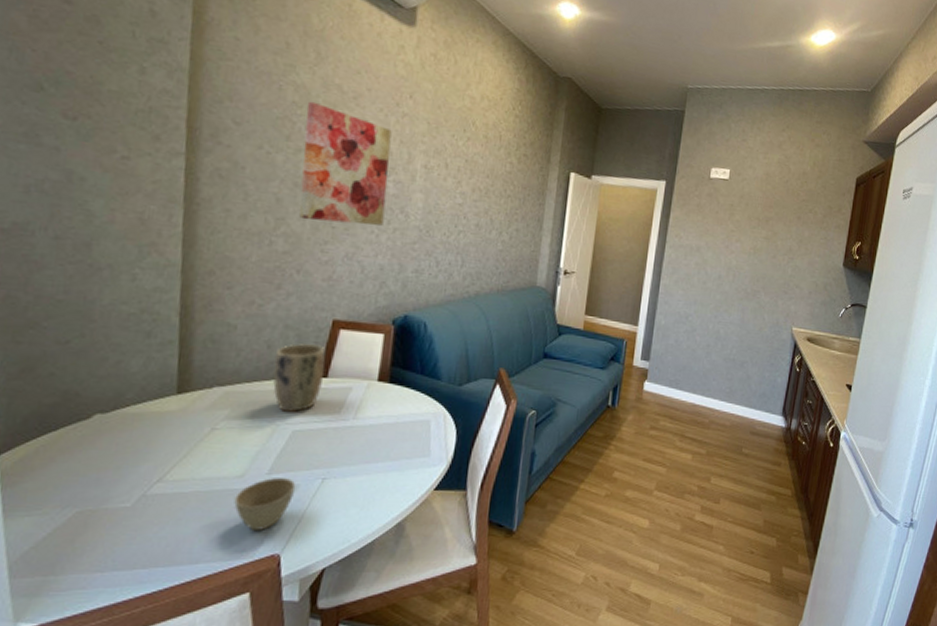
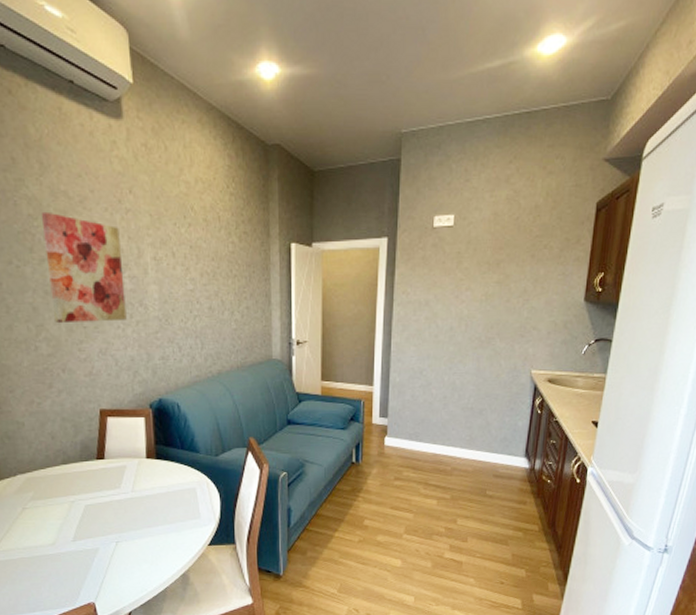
cup: present [234,477,296,530] -> none [52,542,97,585]
plant pot: present [273,342,326,413] -> none [59,431,102,491]

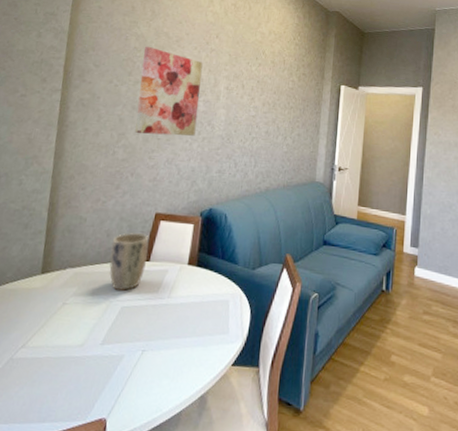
plant pot: none [59,431,102,491] -> present [109,232,149,292]

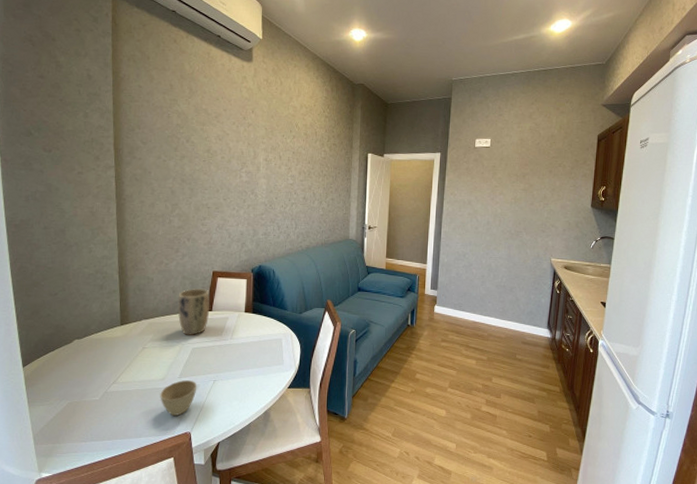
cup: none [75,347,122,395] -> present [160,379,197,416]
wall art: present [135,46,203,136] -> none [186,122,242,204]

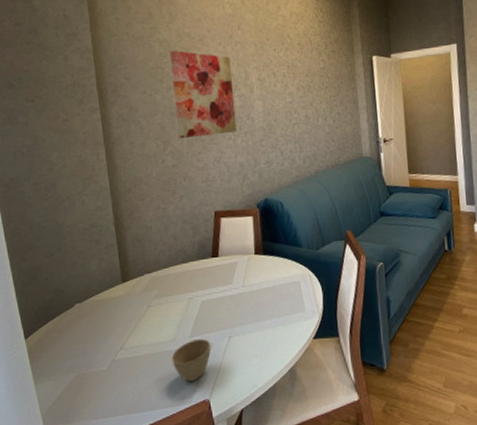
plant pot: present [177,288,210,336] -> none [180,231,216,288]
wall art: none [186,122,242,204] -> present [169,50,237,139]

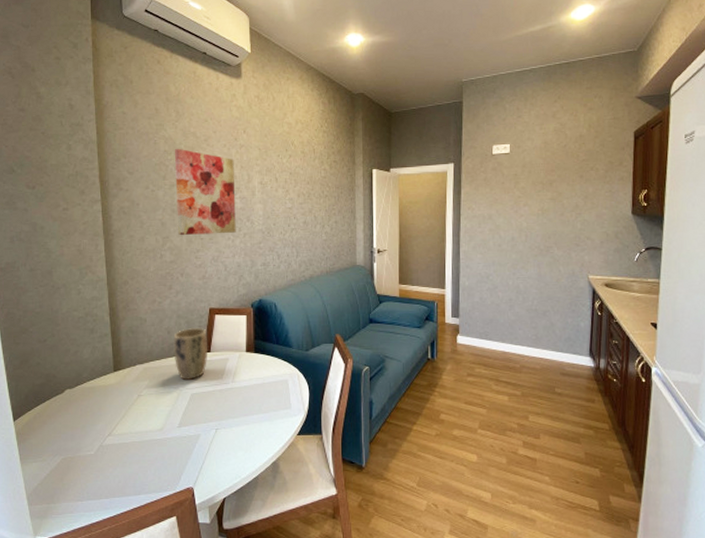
cup: present [171,338,212,382] -> none [159,429,198,469]
plant pot: none [180,231,216,288] -> present [173,327,208,381]

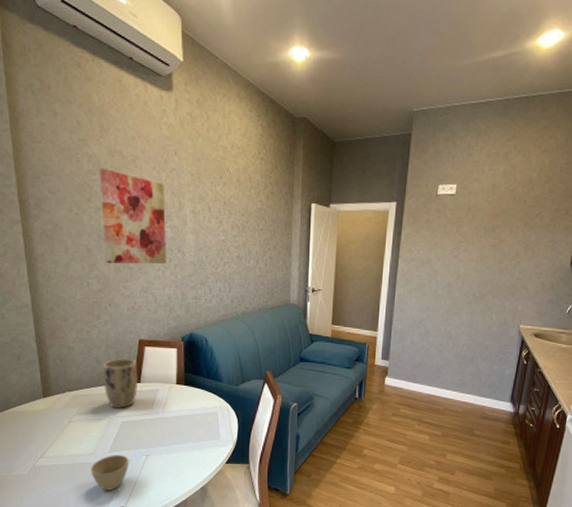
cup: none [159,429,198,469] -> present [90,454,129,490]

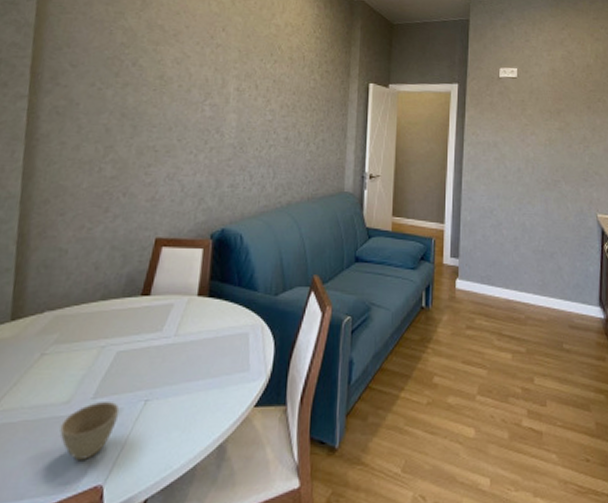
wall art: present [99,168,166,264] -> none [126,41,207,147]
plant pot: present [102,357,138,409] -> none [100,262,149,334]

